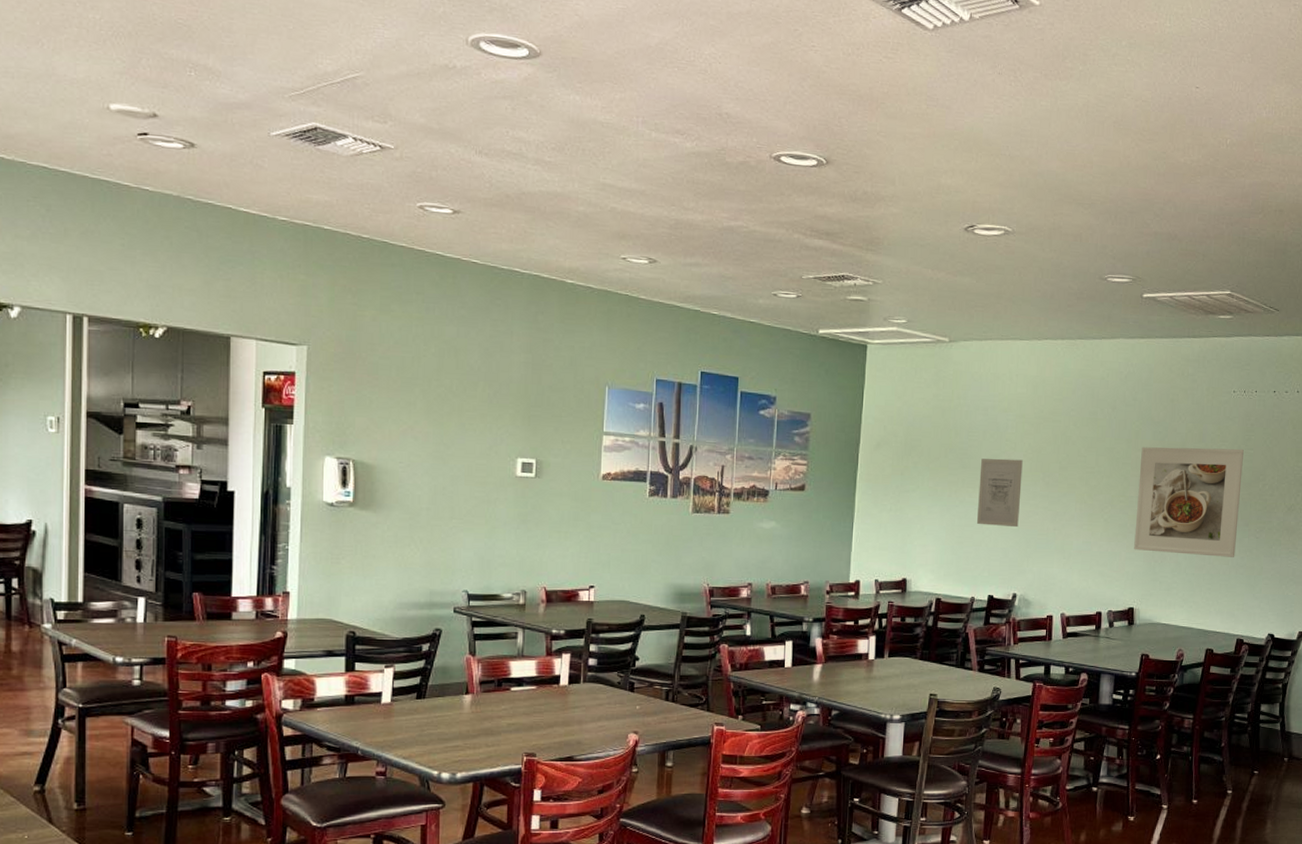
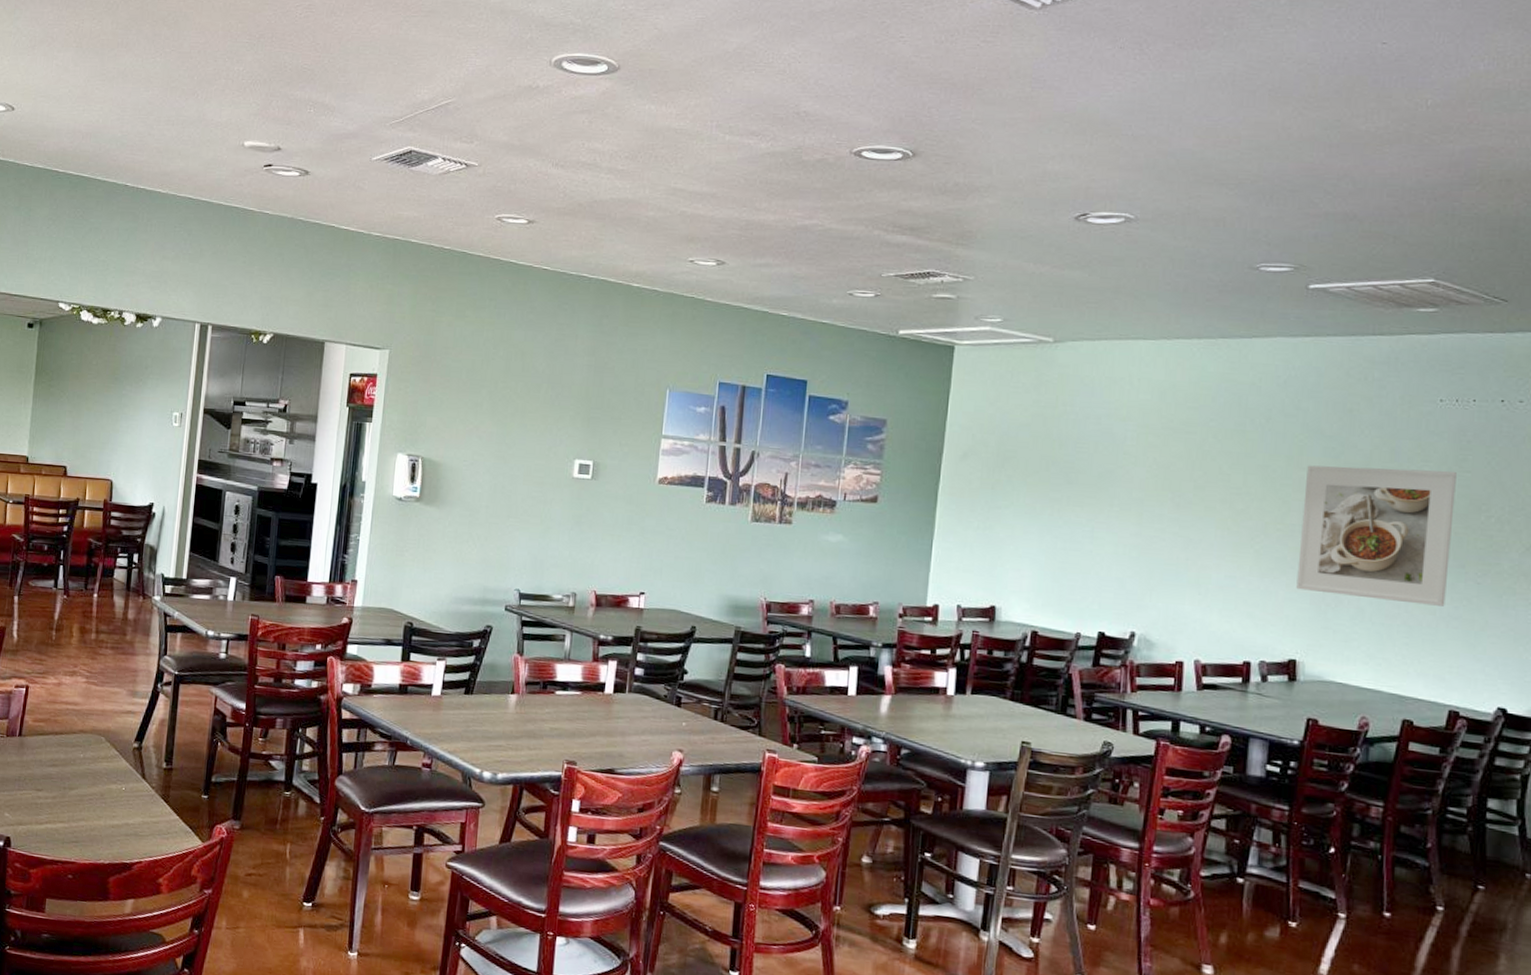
wall art: present [976,458,1023,527] -> none [1084,473,1146,554]

